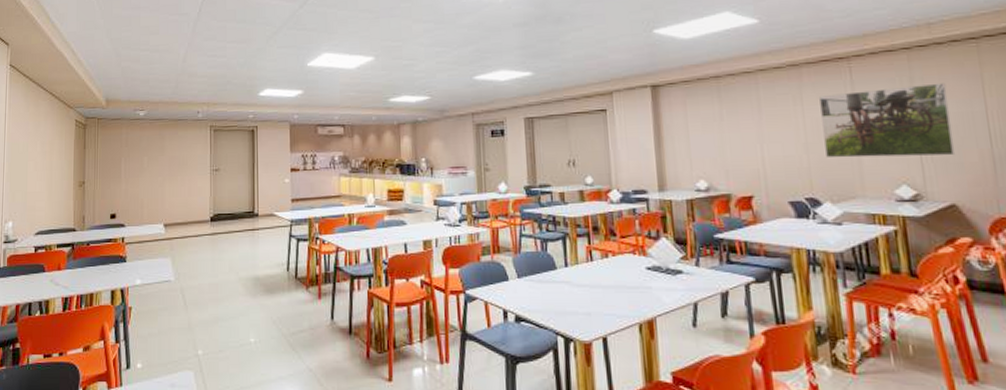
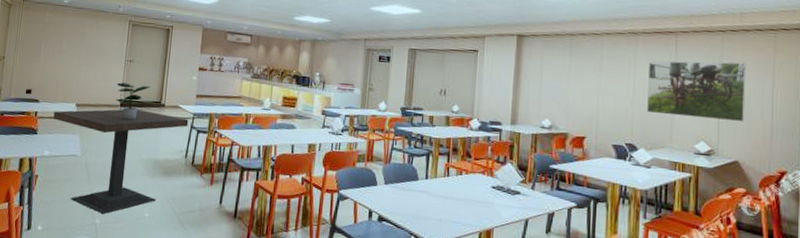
dining table: none [141,223,286,344] -> present [53,109,189,215]
potted plant: none [204,194,241,235] -> present [116,82,150,120]

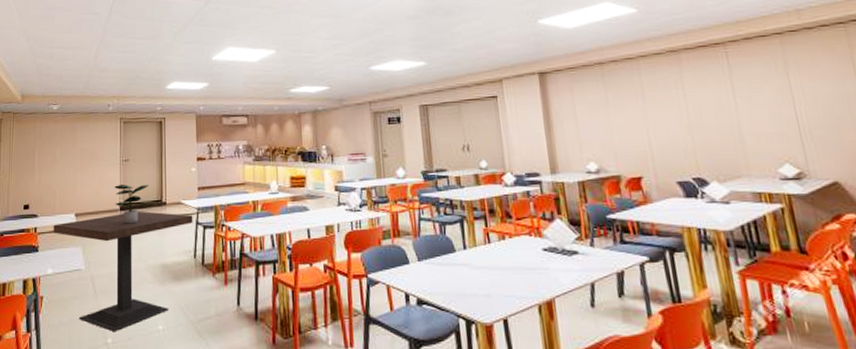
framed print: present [647,61,747,123] -> none [699,65,834,139]

